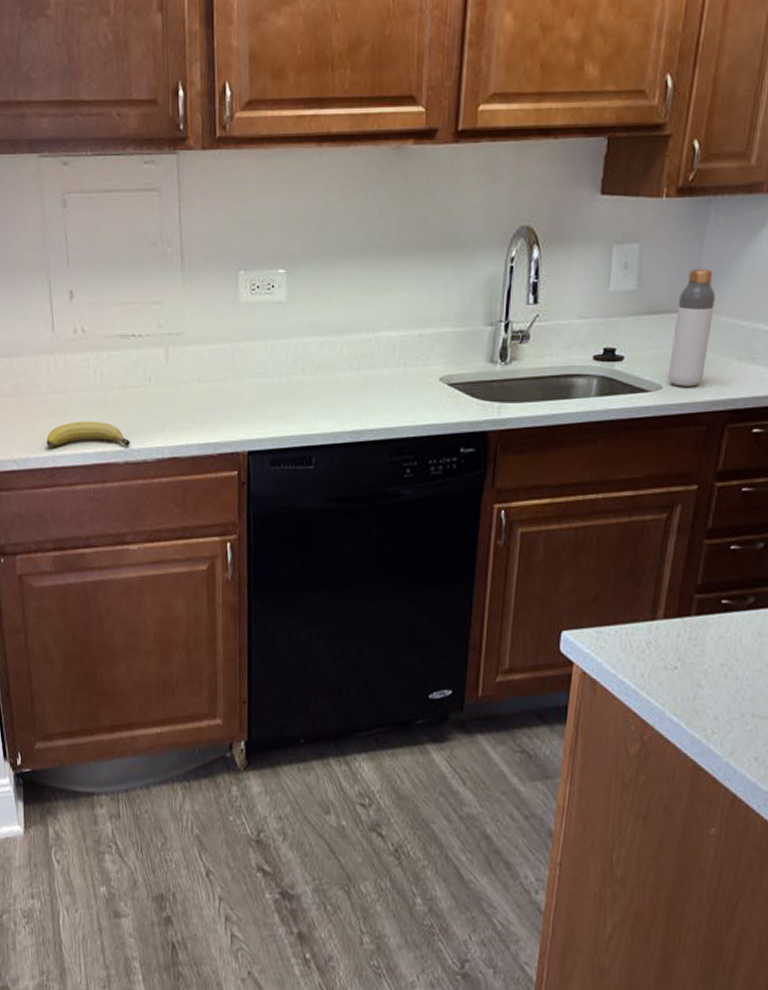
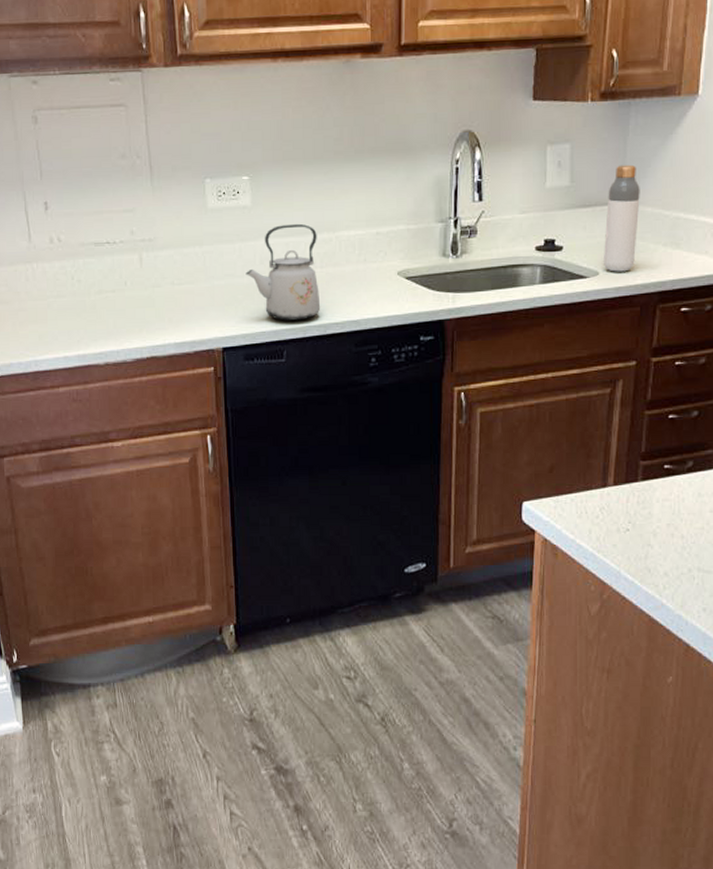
fruit: present [46,421,131,446] -> none [28,325,111,351]
kettle: none [276,322,355,426] -> present [245,223,321,321]

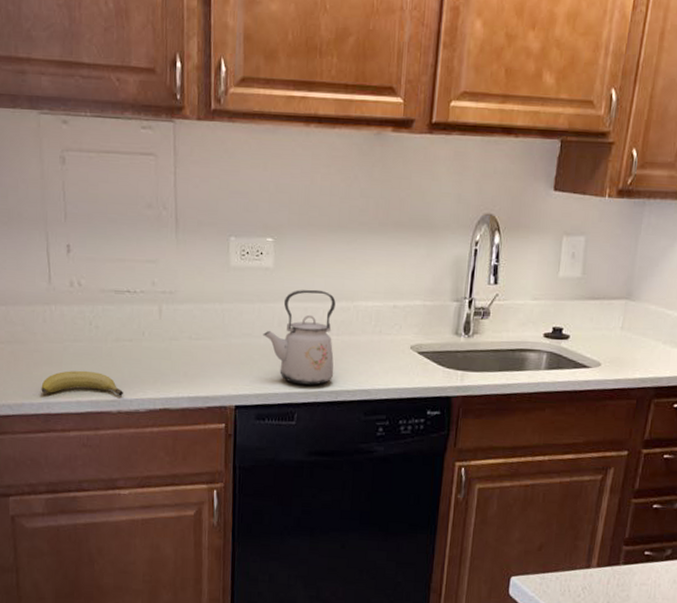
fruit: none [28,325,111,351] -> present [41,370,124,396]
bottle: present [604,164,640,272] -> none [606,262,647,365]

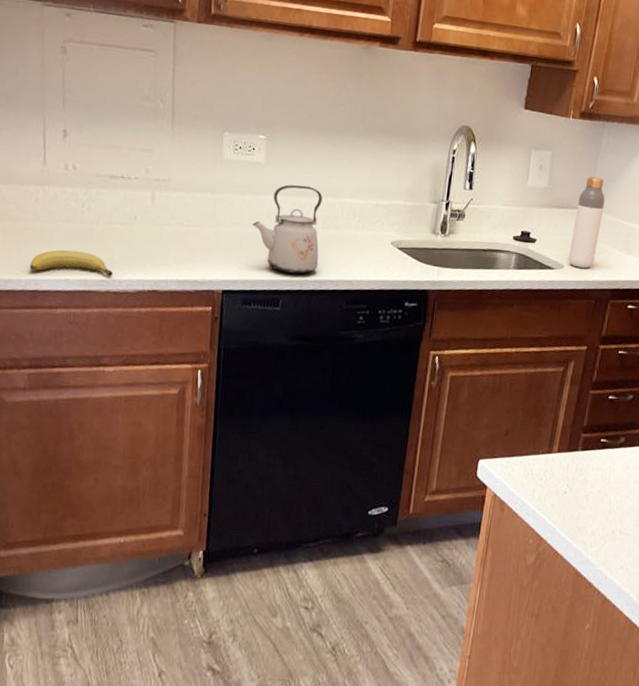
bottle: none [606,262,647,365] -> present [569,176,605,268]

